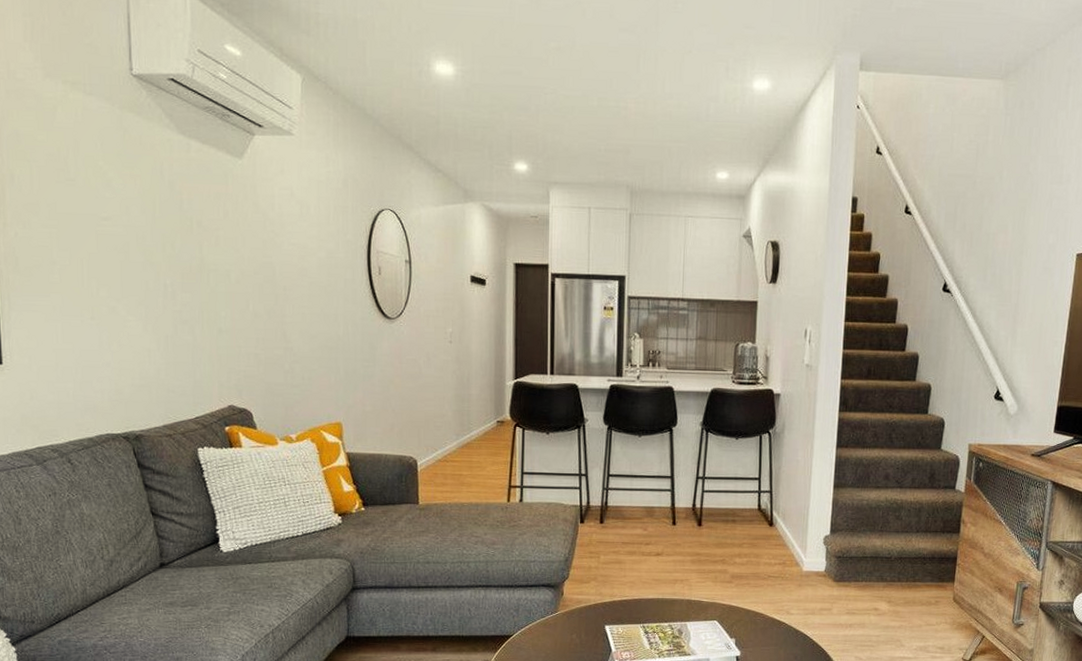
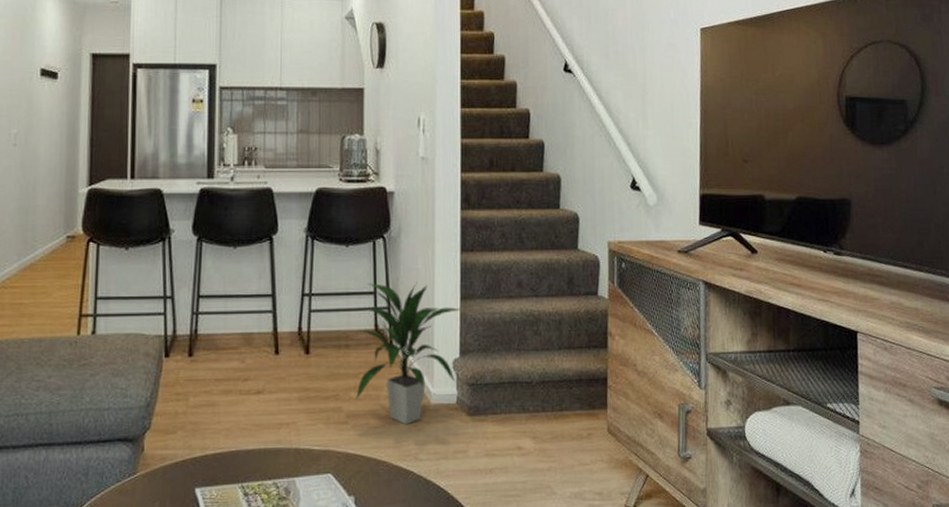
indoor plant: none [739,471,834,586] -> present [356,281,462,425]

